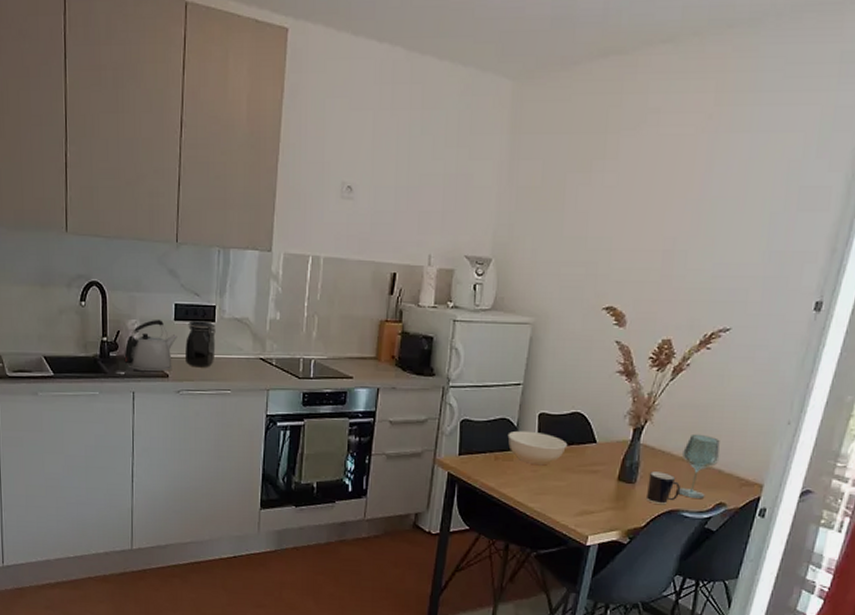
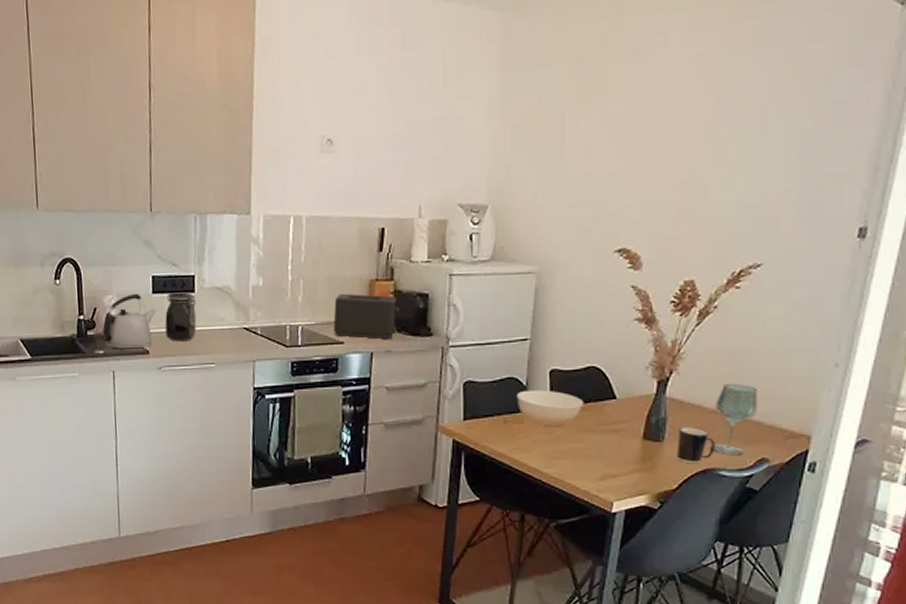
toaster: none [344,331,406,377] -> present [333,293,400,340]

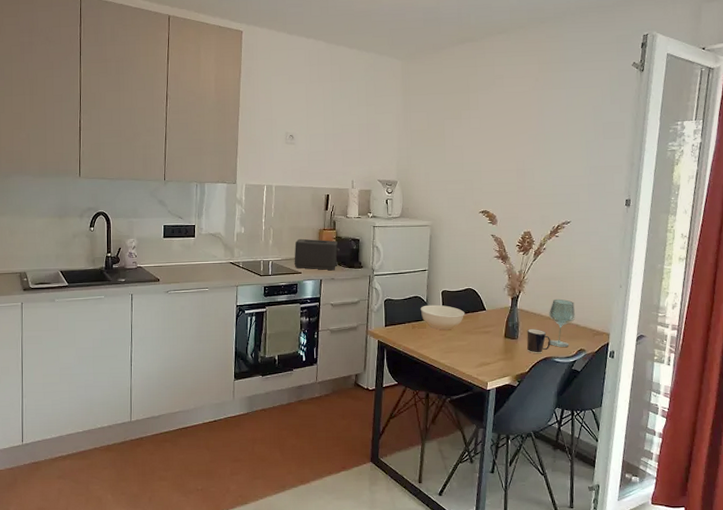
kettle: present [102,293,156,350] -> none [124,237,166,278]
jar: present [165,292,197,342] -> none [172,237,196,273]

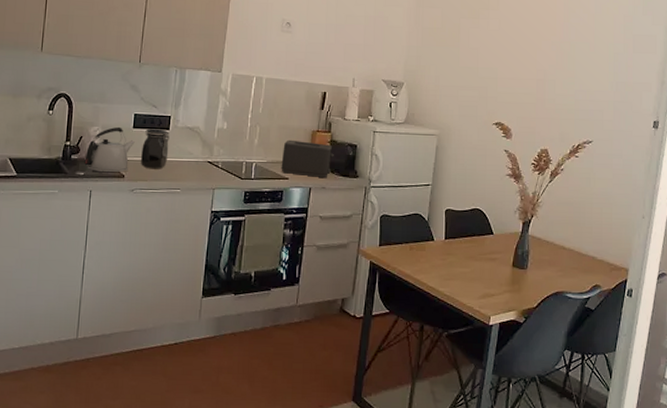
kettle: none [124,237,166,278] -> present [84,126,135,173]
jar: none [172,237,196,273] -> present [140,129,170,170]
bowl: present [420,304,465,330] -> none [420,224,470,255]
mug: present [526,329,551,354] -> none [536,259,563,288]
wine glass: present [549,298,576,348] -> none [562,226,593,282]

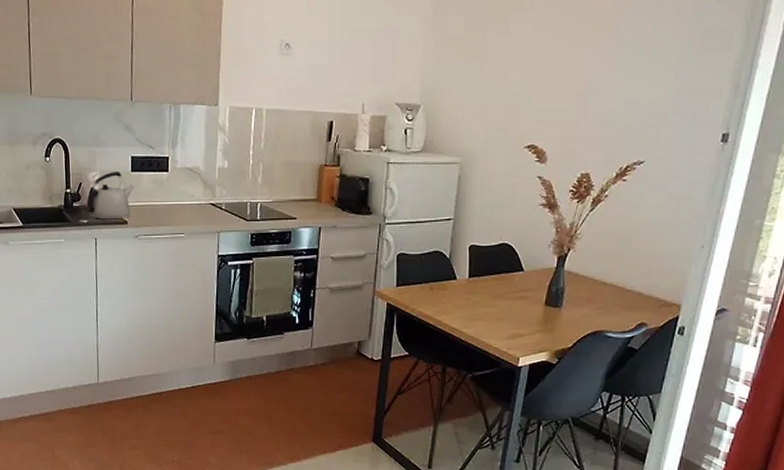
jar: present [140,129,170,170] -> none [141,171,170,214]
toaster: present [281,139,334,179] -> none [287,176,344,217]

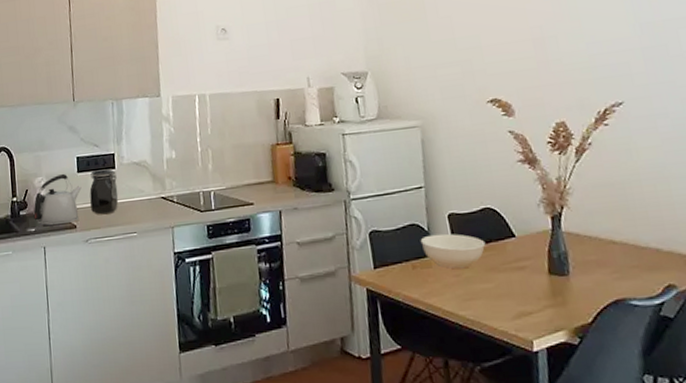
jar: none [141,171,170,214] -> present [89,169,119,215]
bowl: none [441,262,497,294] -> present [420,233,486,269]

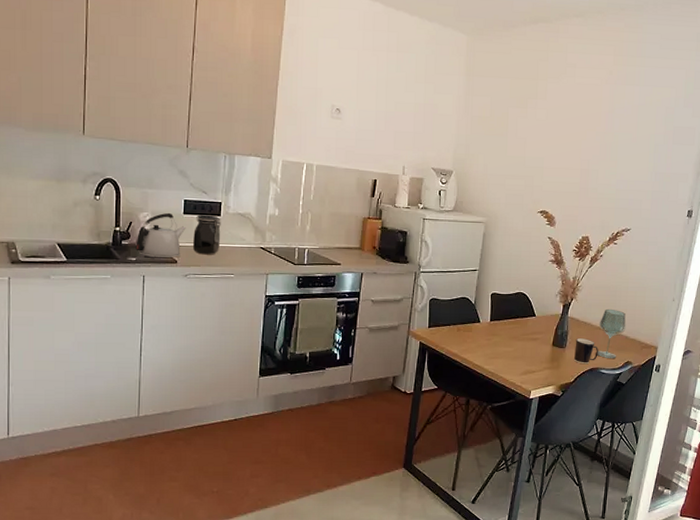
bowl: present [420,233,486,269] -> none [467,307,514,335]
mug: none [581,259,621,296] -> present [573,338,598,365]
wine glass: none [610,213,654,285] -> present [597,308,627,359]

